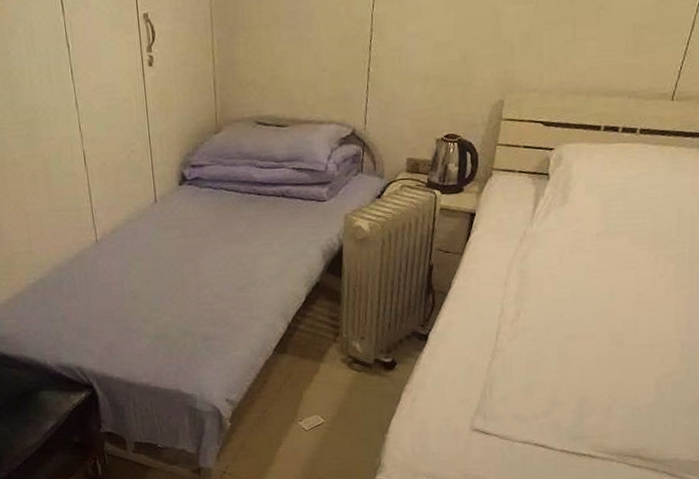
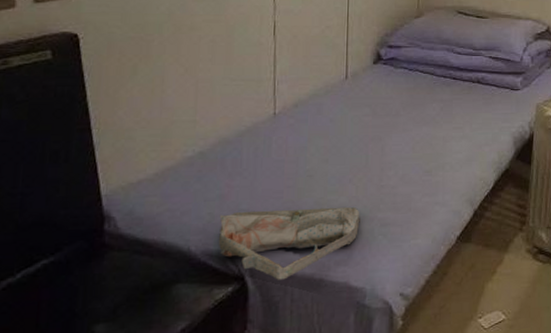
bag: none [65,323,184,388] -> present [218,206,360,280]

